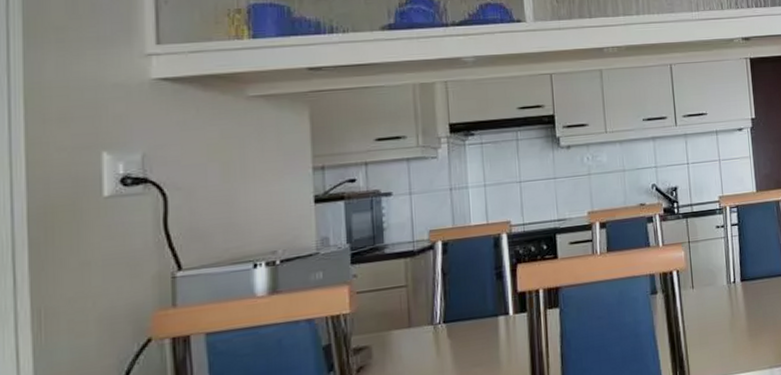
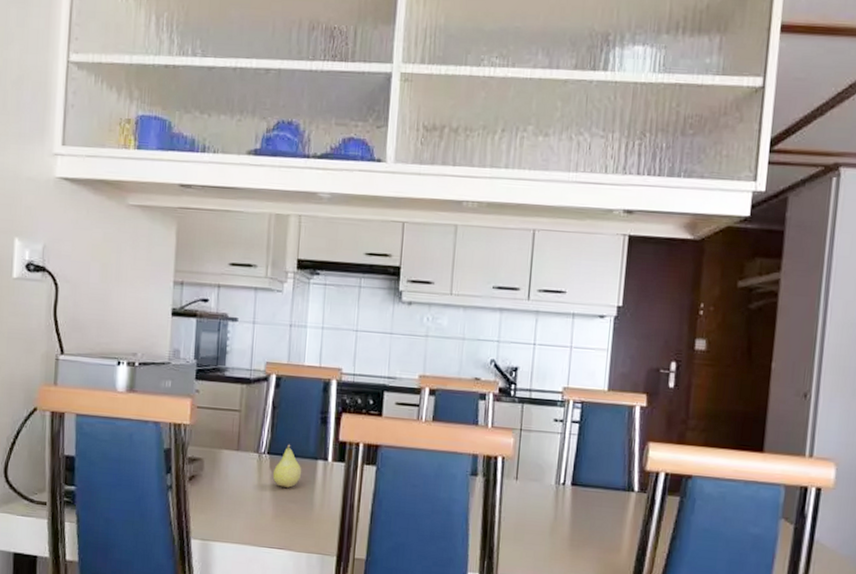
fruit: none [451,307,484,354] -> present [272,444,302,488]

